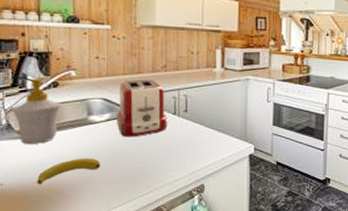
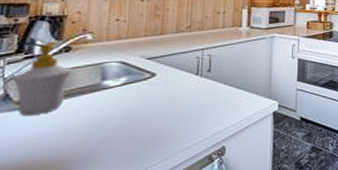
banana: present [37,158,101,185] -> none [33,126,111,161]
toaster: present [116,79,167,137] -> none [133,40,189,101]

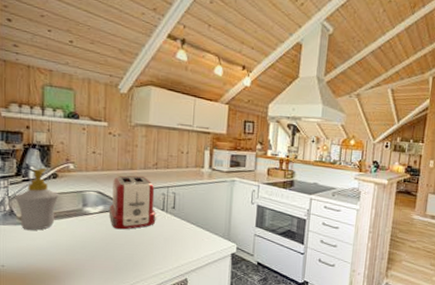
toaster: none [133,40,189,101] -> present [108,175,156,230]

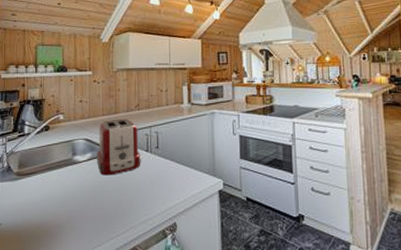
soap bottle: present [15,168,59,231] -> none [12,122,51,186]

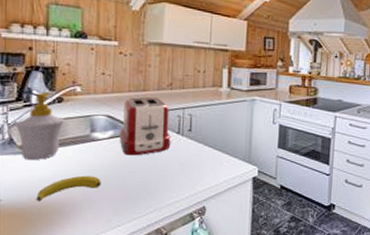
soap bottle: none [12,122,51,186] -> present [15,92,64,161]
banana: none [29,197,83,224] -> present [36,175,101,202]

